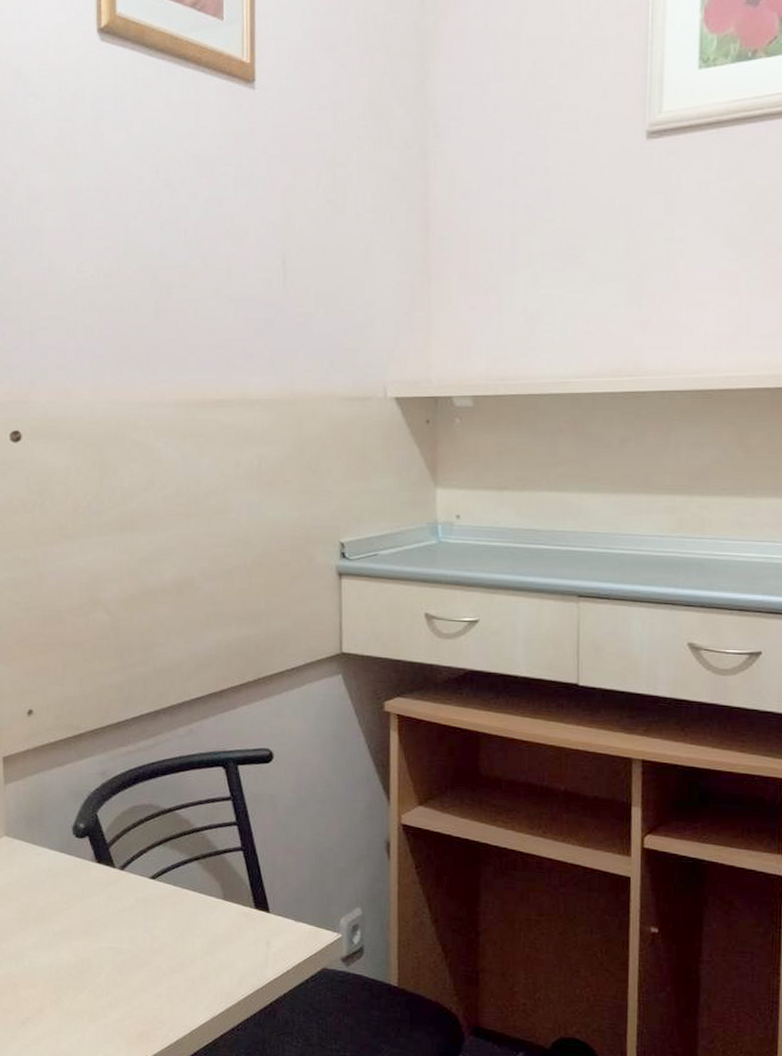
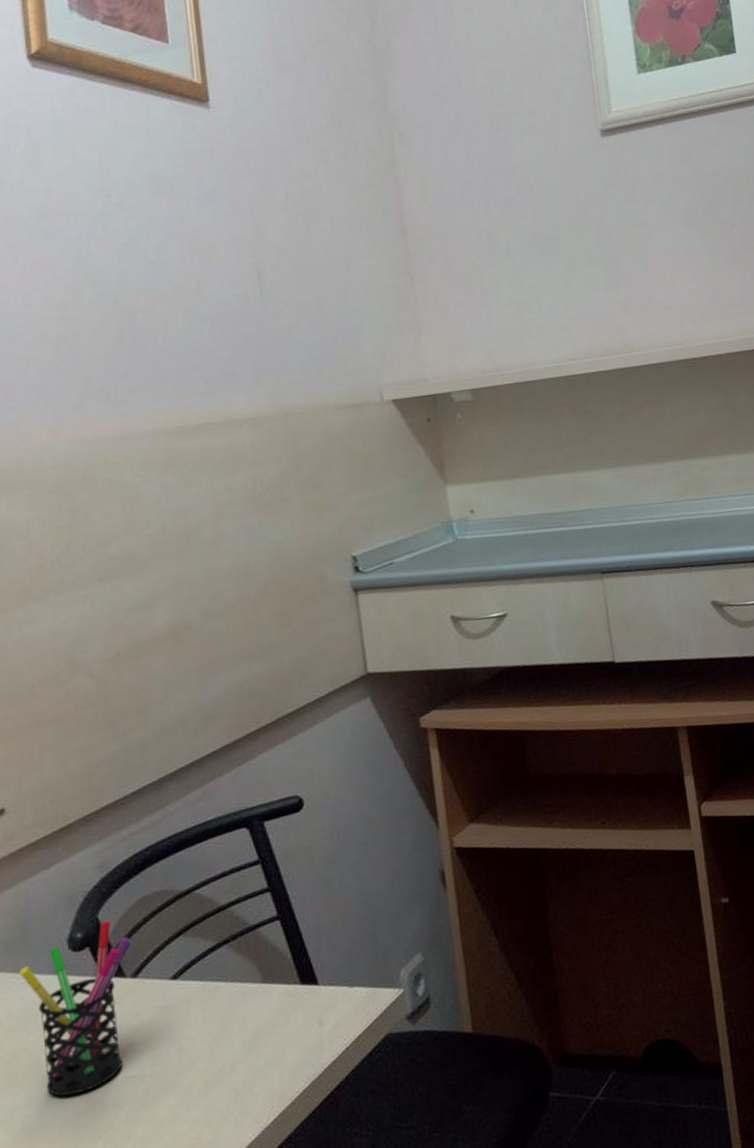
pen holder: none [34,818,121,950] -> present [19,920,131,1096]

